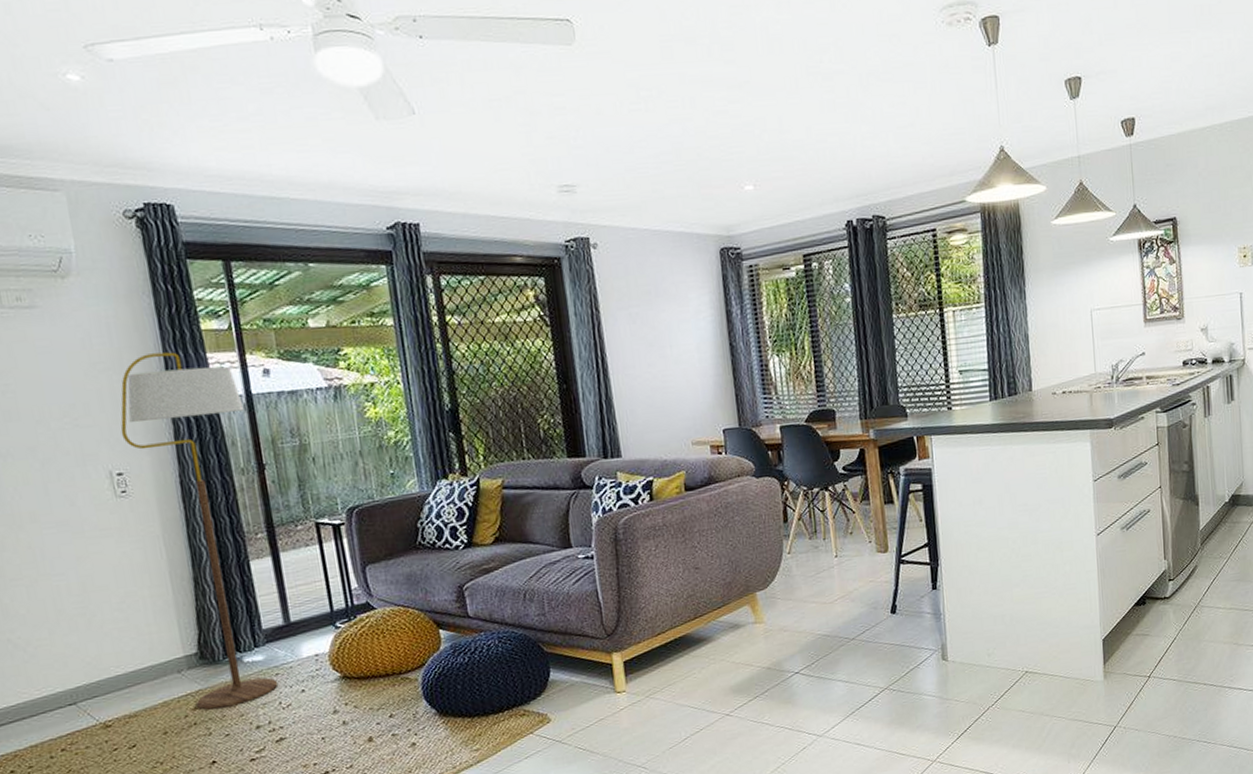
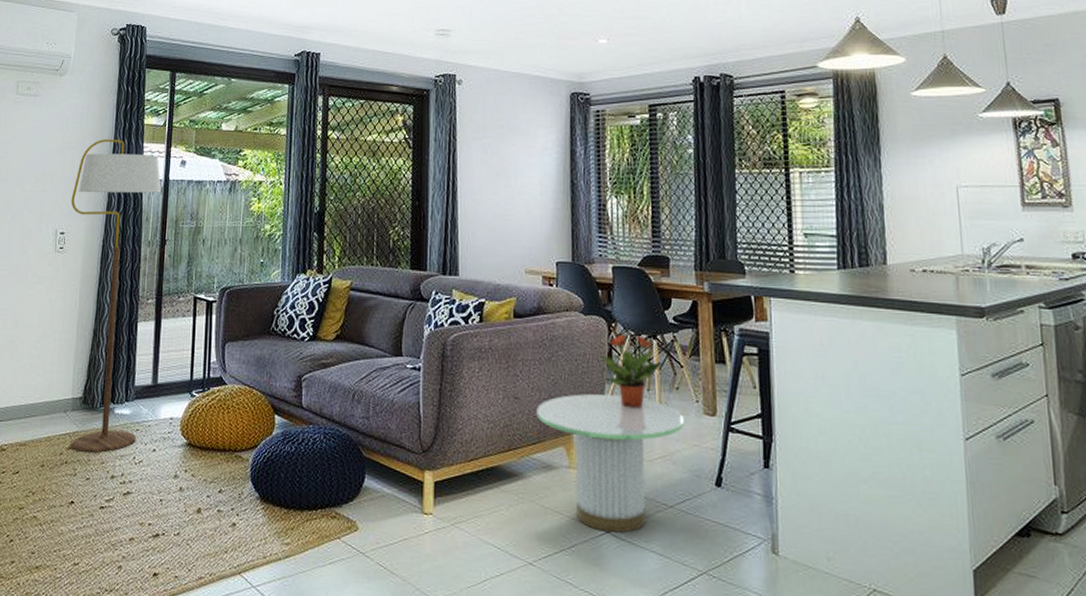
side table: none [718,547,860,673] -> present [537,394,684,533]
potted plant: none [776,490,836,559] -> present [600,334,663,409]

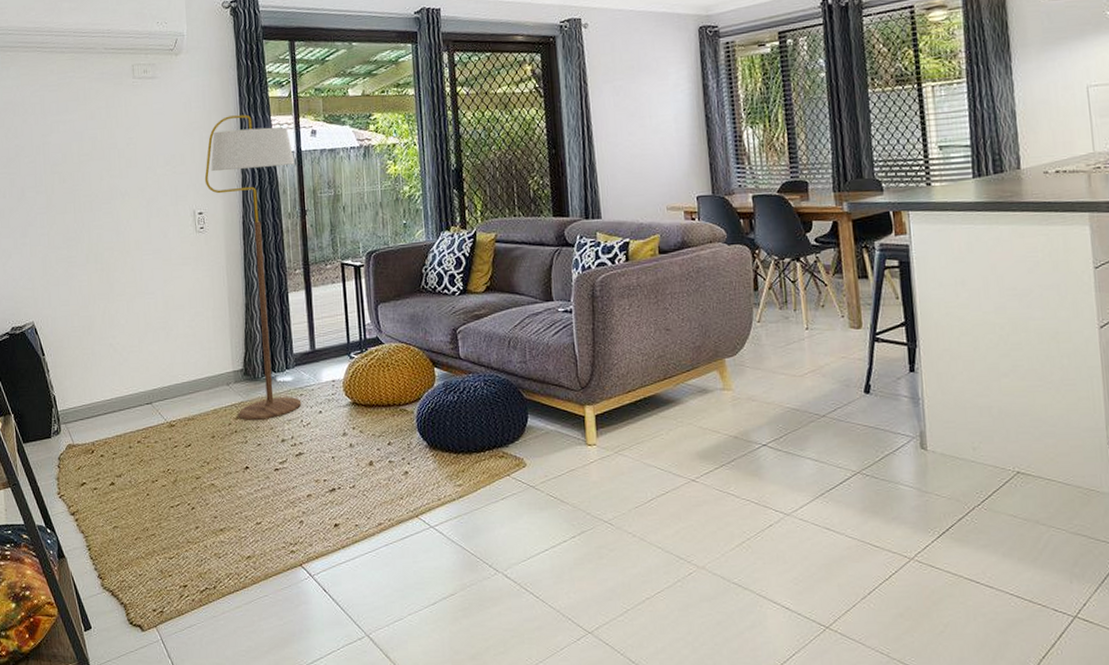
side table: present [537,394,684,533] -> none [688,318,831,445]
potted plant: present [600,334,663,409] -> none [746,259,807,329]

